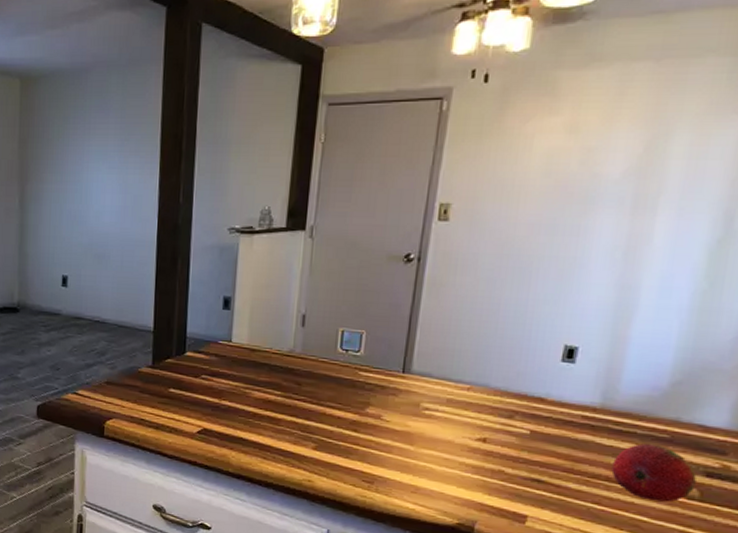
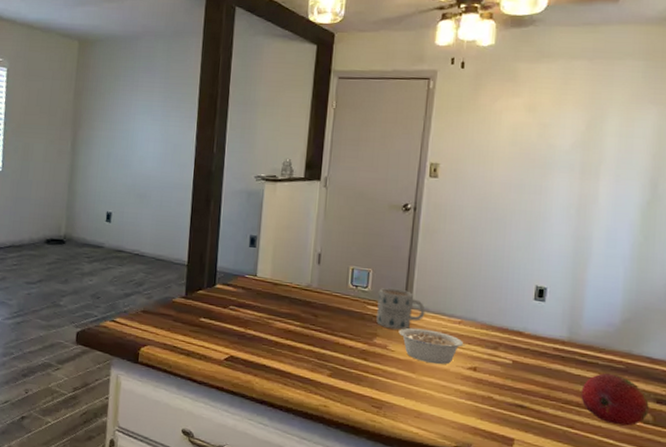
mug: none [369,352,428,399] -> present [376,288,425,330]
legume: none [395,395,475,436] -> present [398,327,466,365]

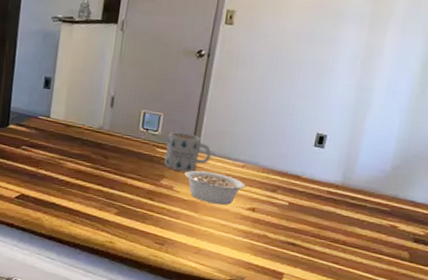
fruit: present [581,372,649,426] -> none [347,214,408,263]

